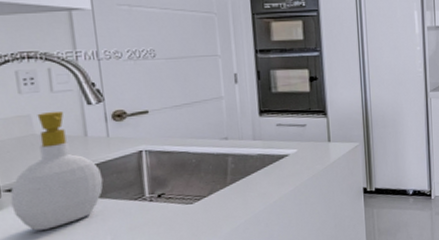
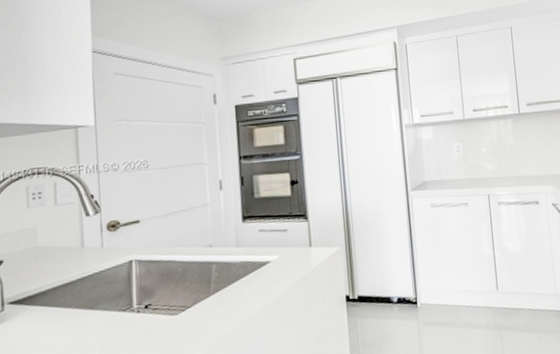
soap bottle: present [10,111,103,231] -> none [12,223,96,344]

